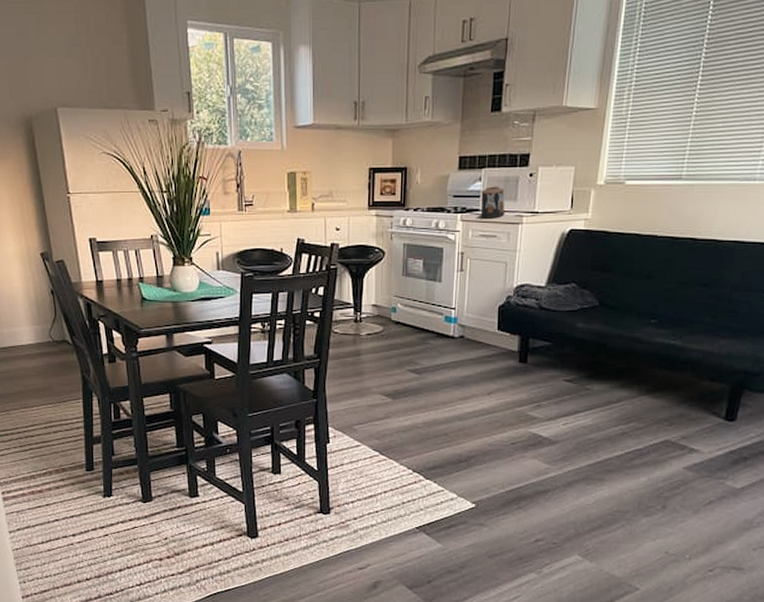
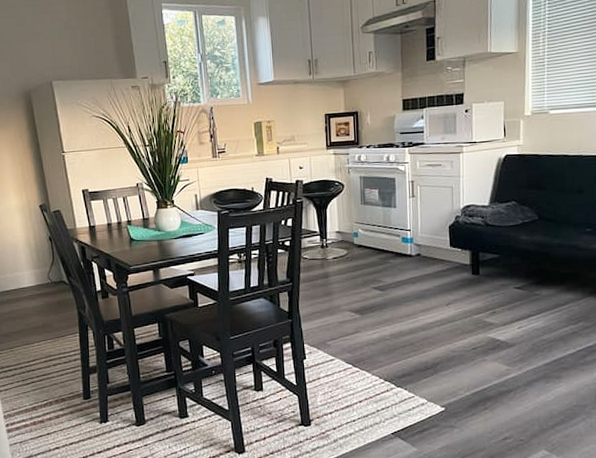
canister: present [476,186,505,219] -> none [422,122,446,151]

